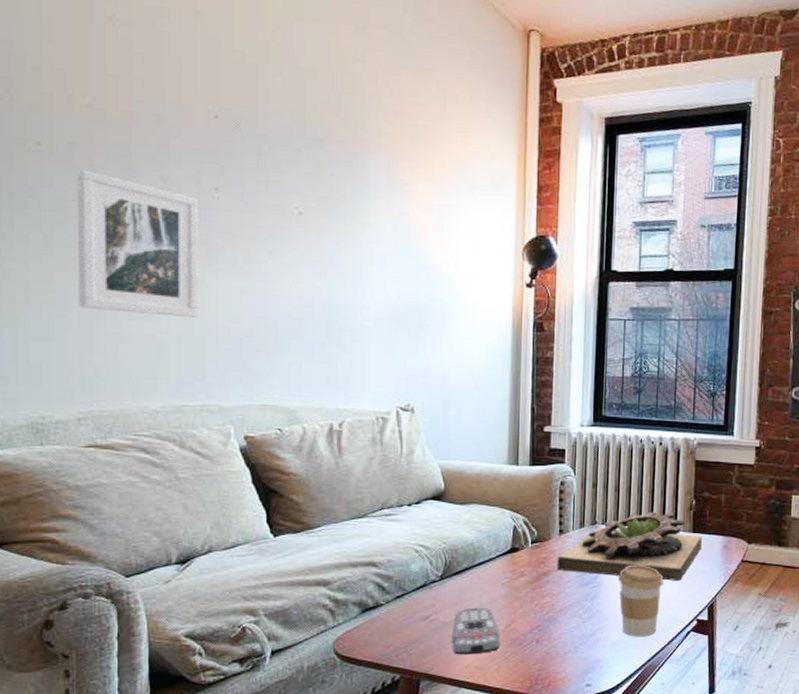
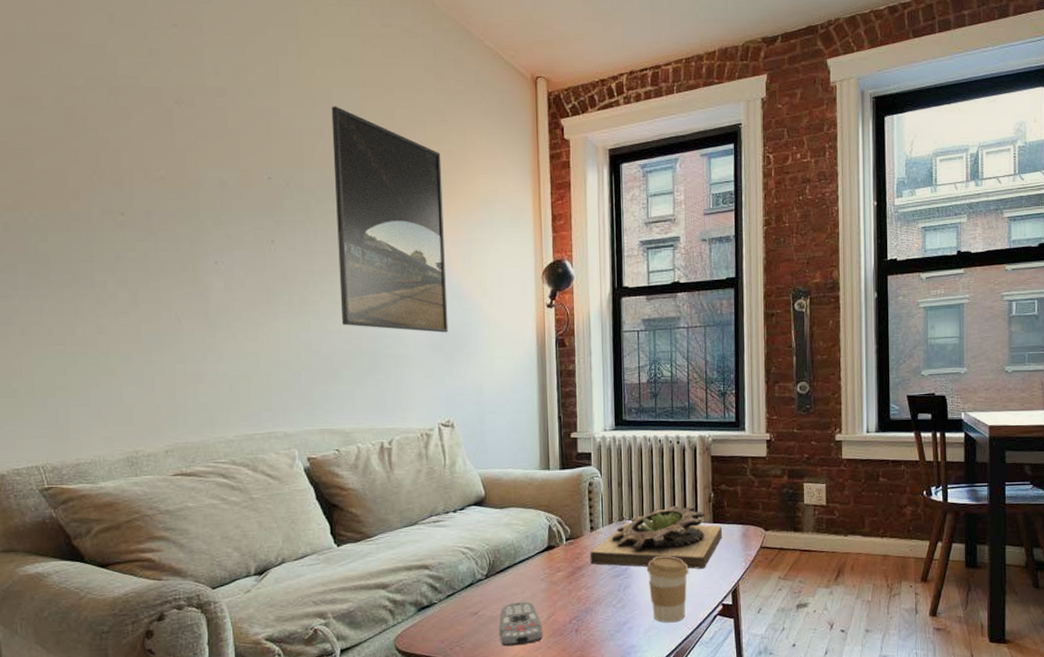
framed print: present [77,169,199,317] -> none [155,234,263,356]
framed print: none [292,41,416,307] -> present [331,106,448,333]

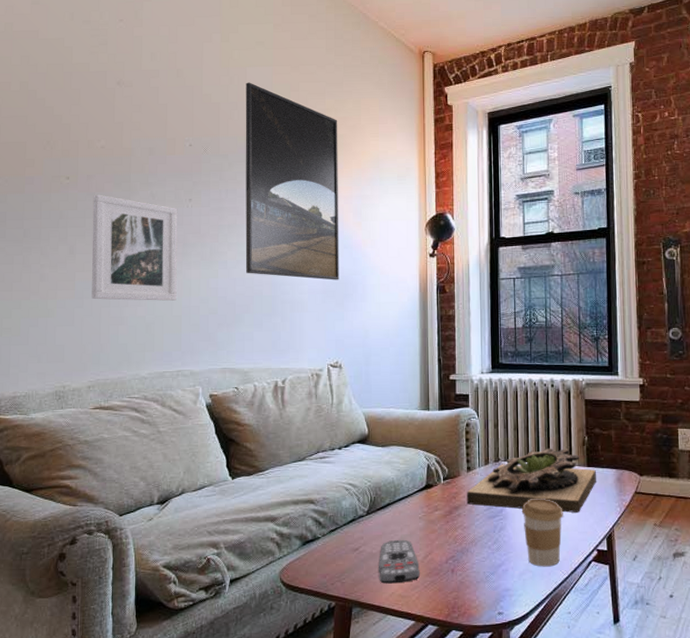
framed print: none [155,234,263,356] -> present [91,194,178,301]

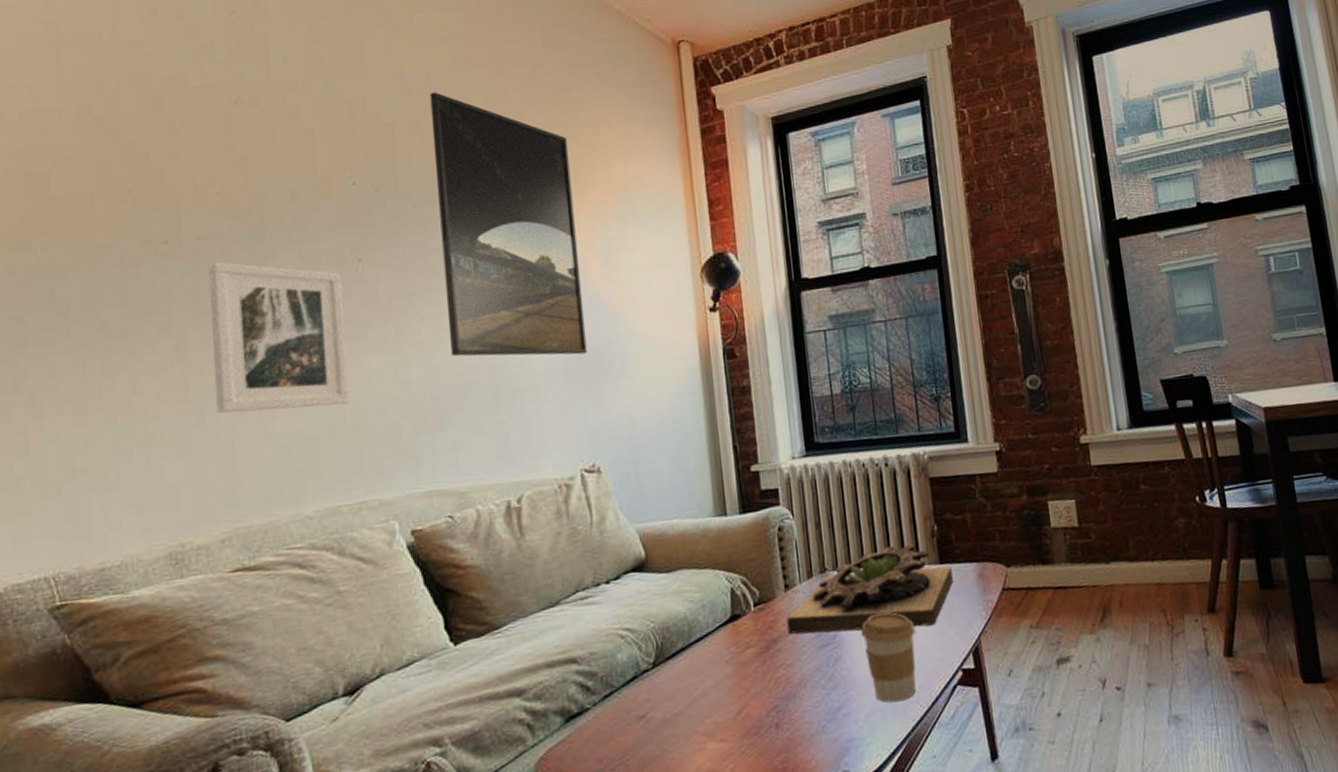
remote control: present [378,539,420,584] -> none [674,693,733,758]

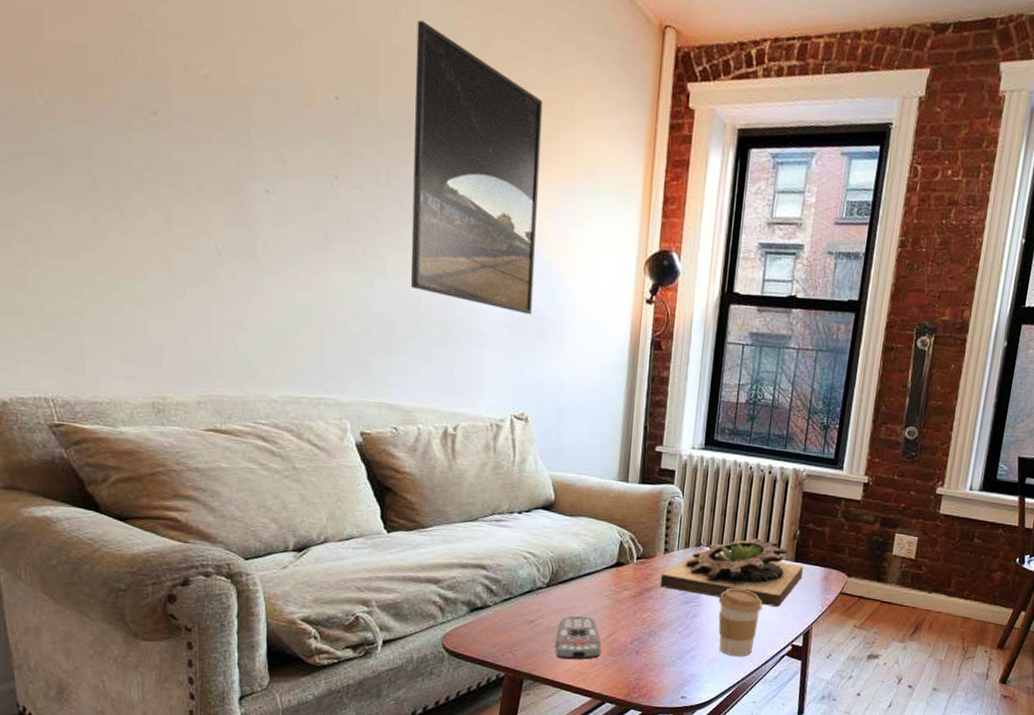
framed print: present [208,262,350,413] -> none [194,144,318,309]
remote control: none [674,693,733,758] -> present [555,615,602,660]

